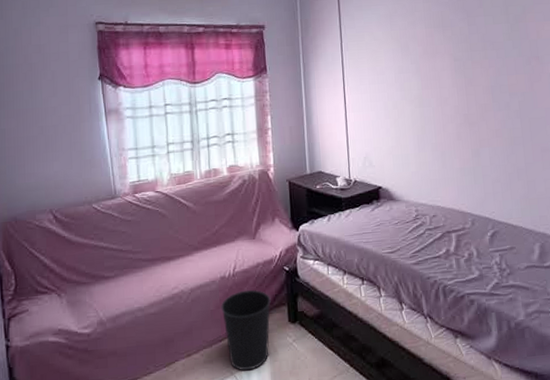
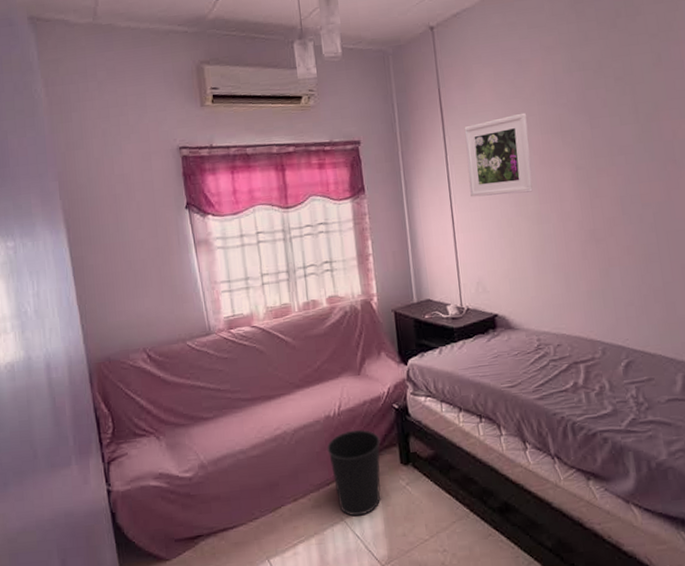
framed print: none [358,8,416,81] -> present [464,112,533,197]

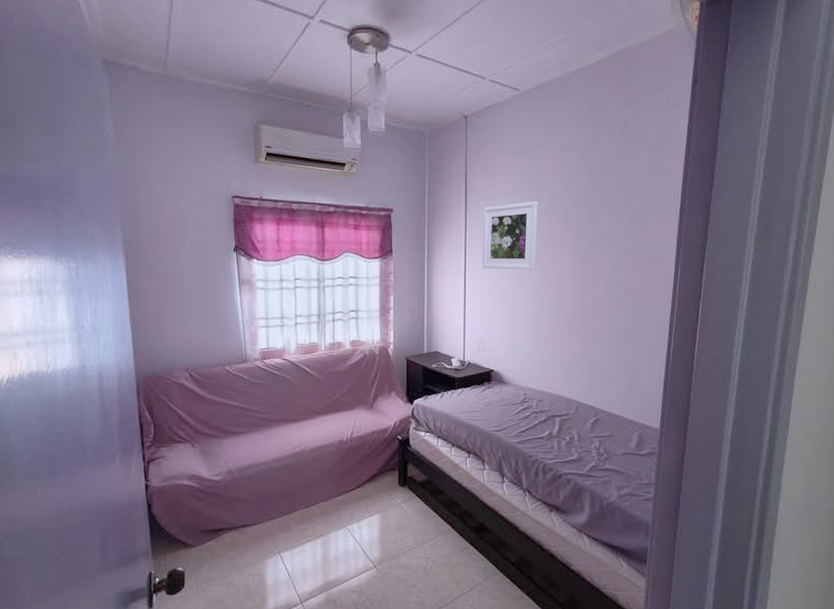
wastebasket: present [327,429,381,516] -> none [338,454,383,524]

